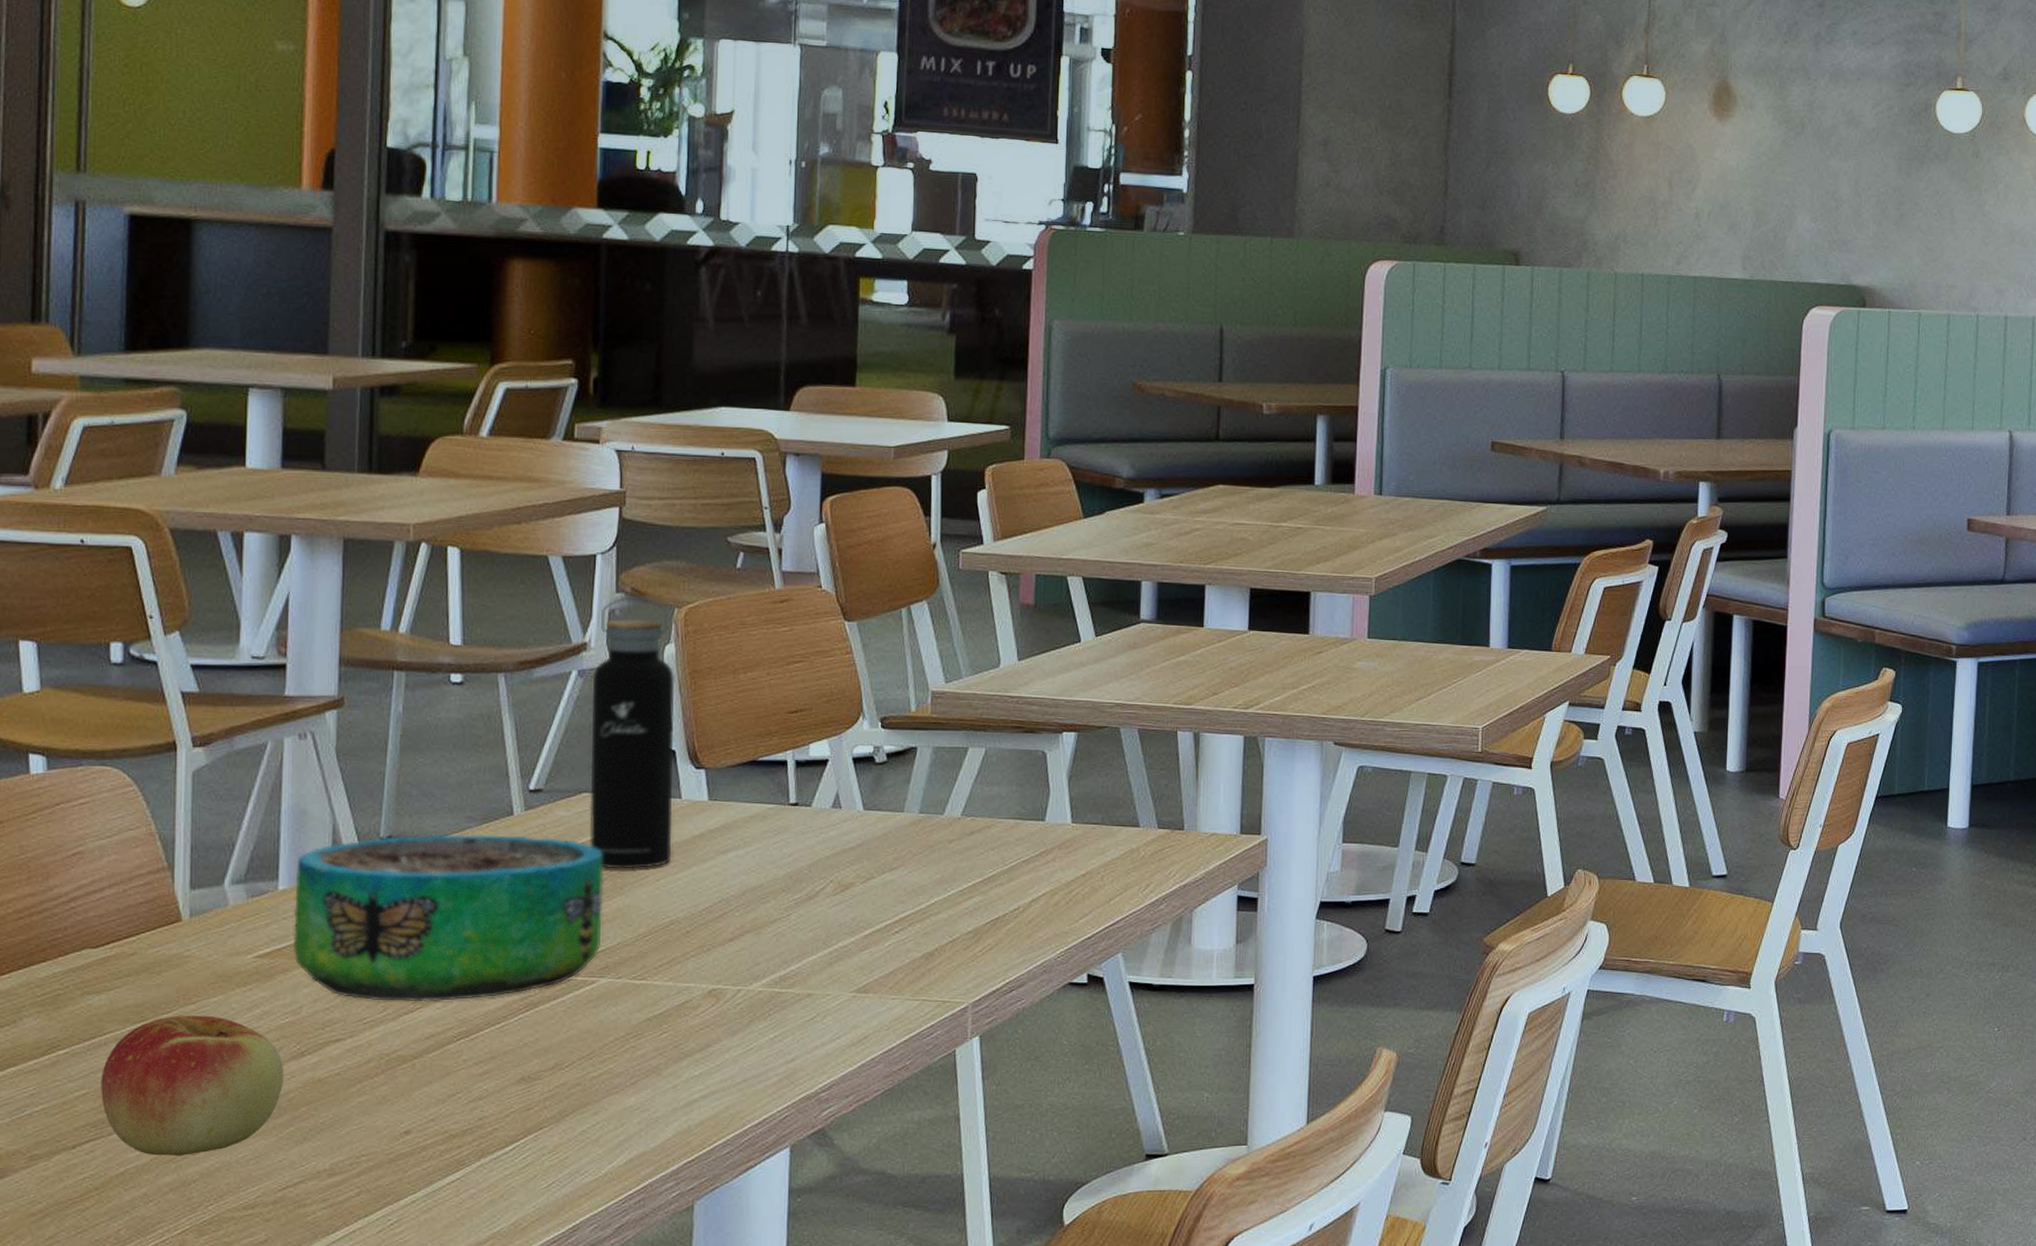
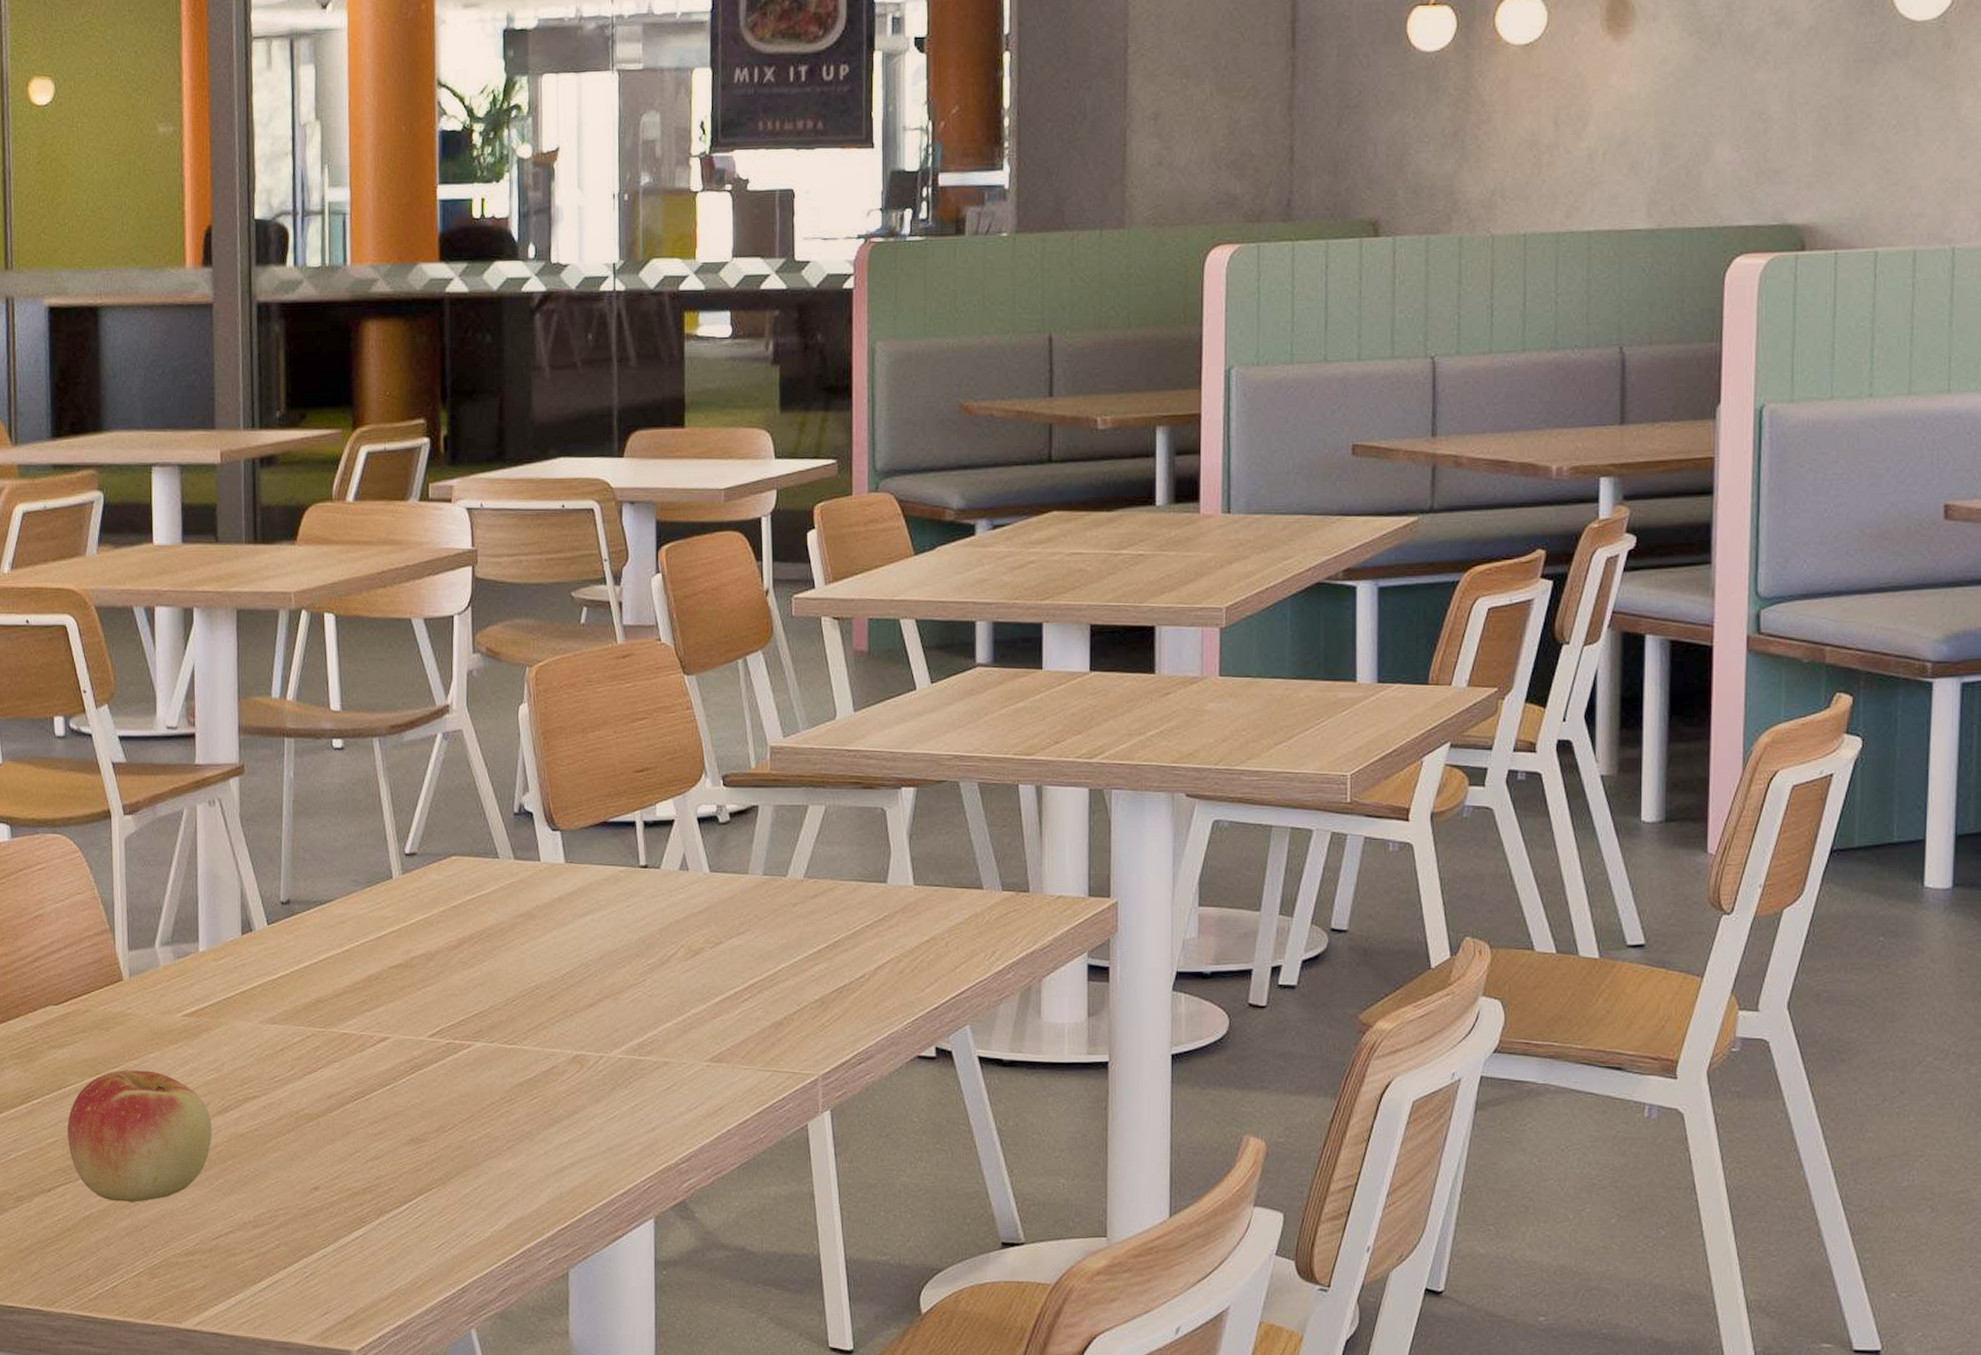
decorative bowl: present [292,835,604,1002] -> none [212,898,475,1062]
water bottle: present [589,595,675,869] -> none [456,655,534,933]

